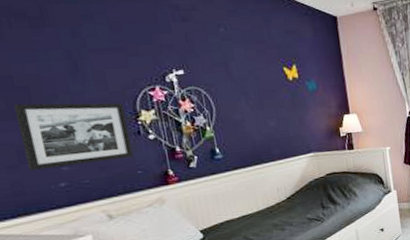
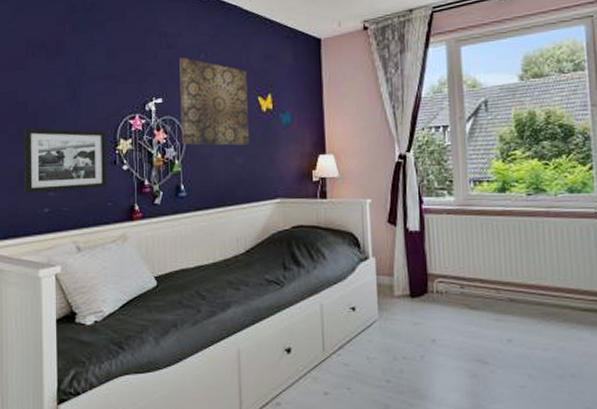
wall art: none [197,31,280,113] -> present [179,57,250,146]

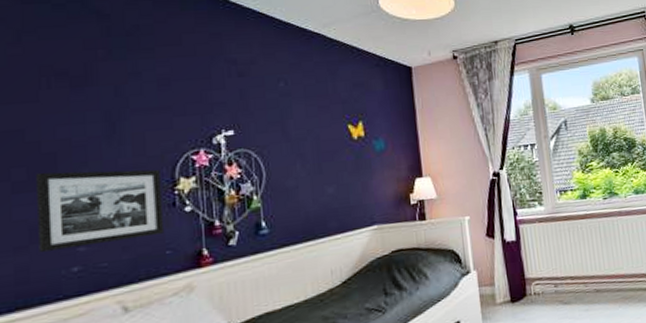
wall art: present [179,57,250,146] -> none [254,86,341,179]

